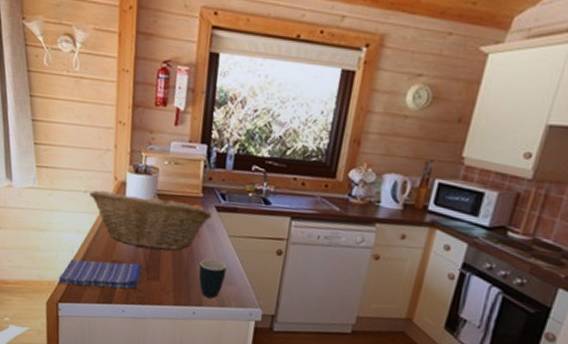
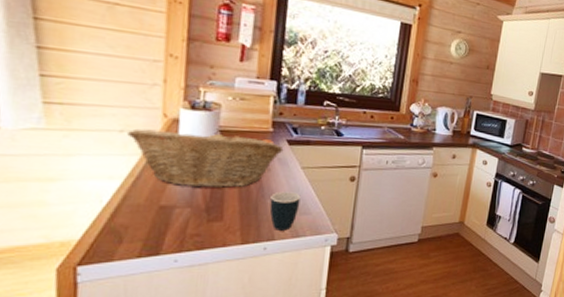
dish towel: present [58,259,142,289] -> none [76,205,201,243]

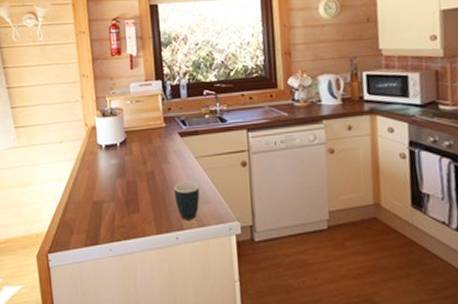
fruit basket: present [127,128,284,188] -> none [65,130,177,184]

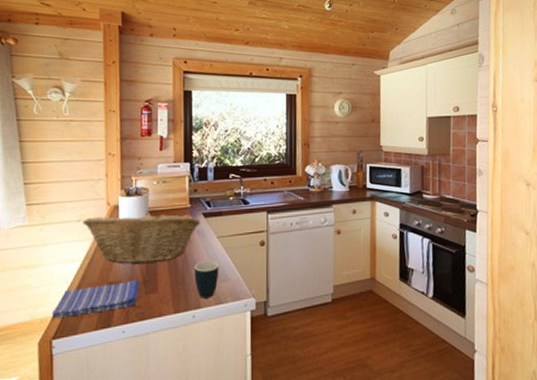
dish towel: none [45,199,122,235] -> present [51,279,140,319]
fruit basket: none [65,130,177,184] -> present [83,210,201,264]

